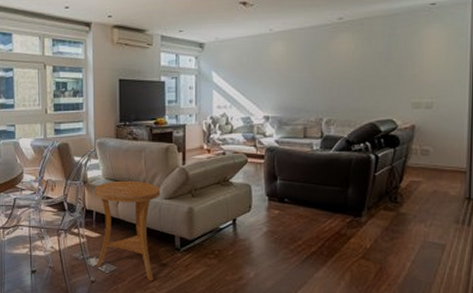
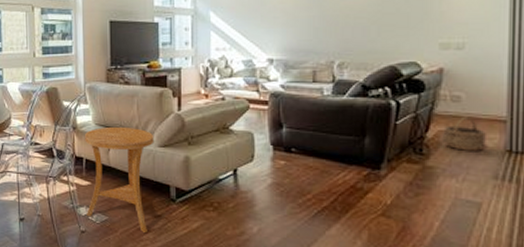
wicker basket: none [414,168,451,199] -> present [443,116,488,151]

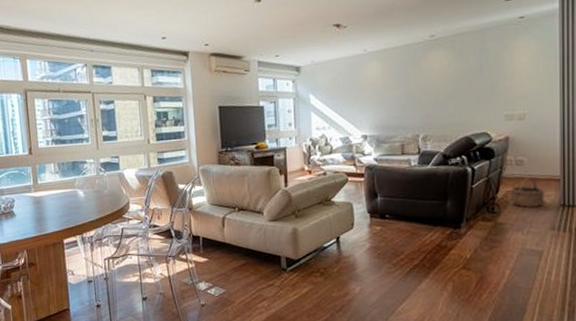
side table: present [84,126,155,234] -> none [199,204,265,302]

